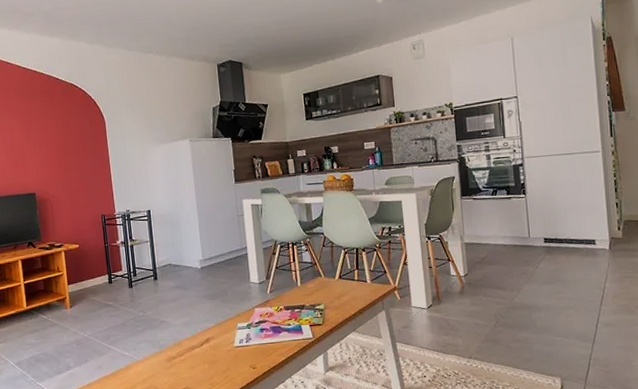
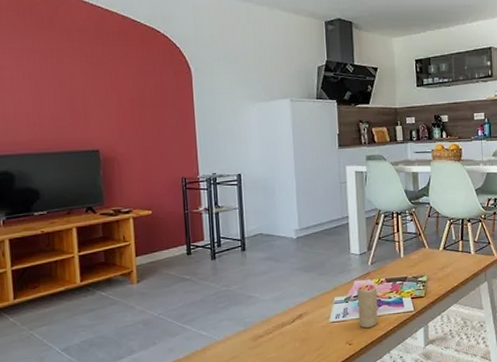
candle: none [258,315,279,353] -> present [357,288,379,328]

